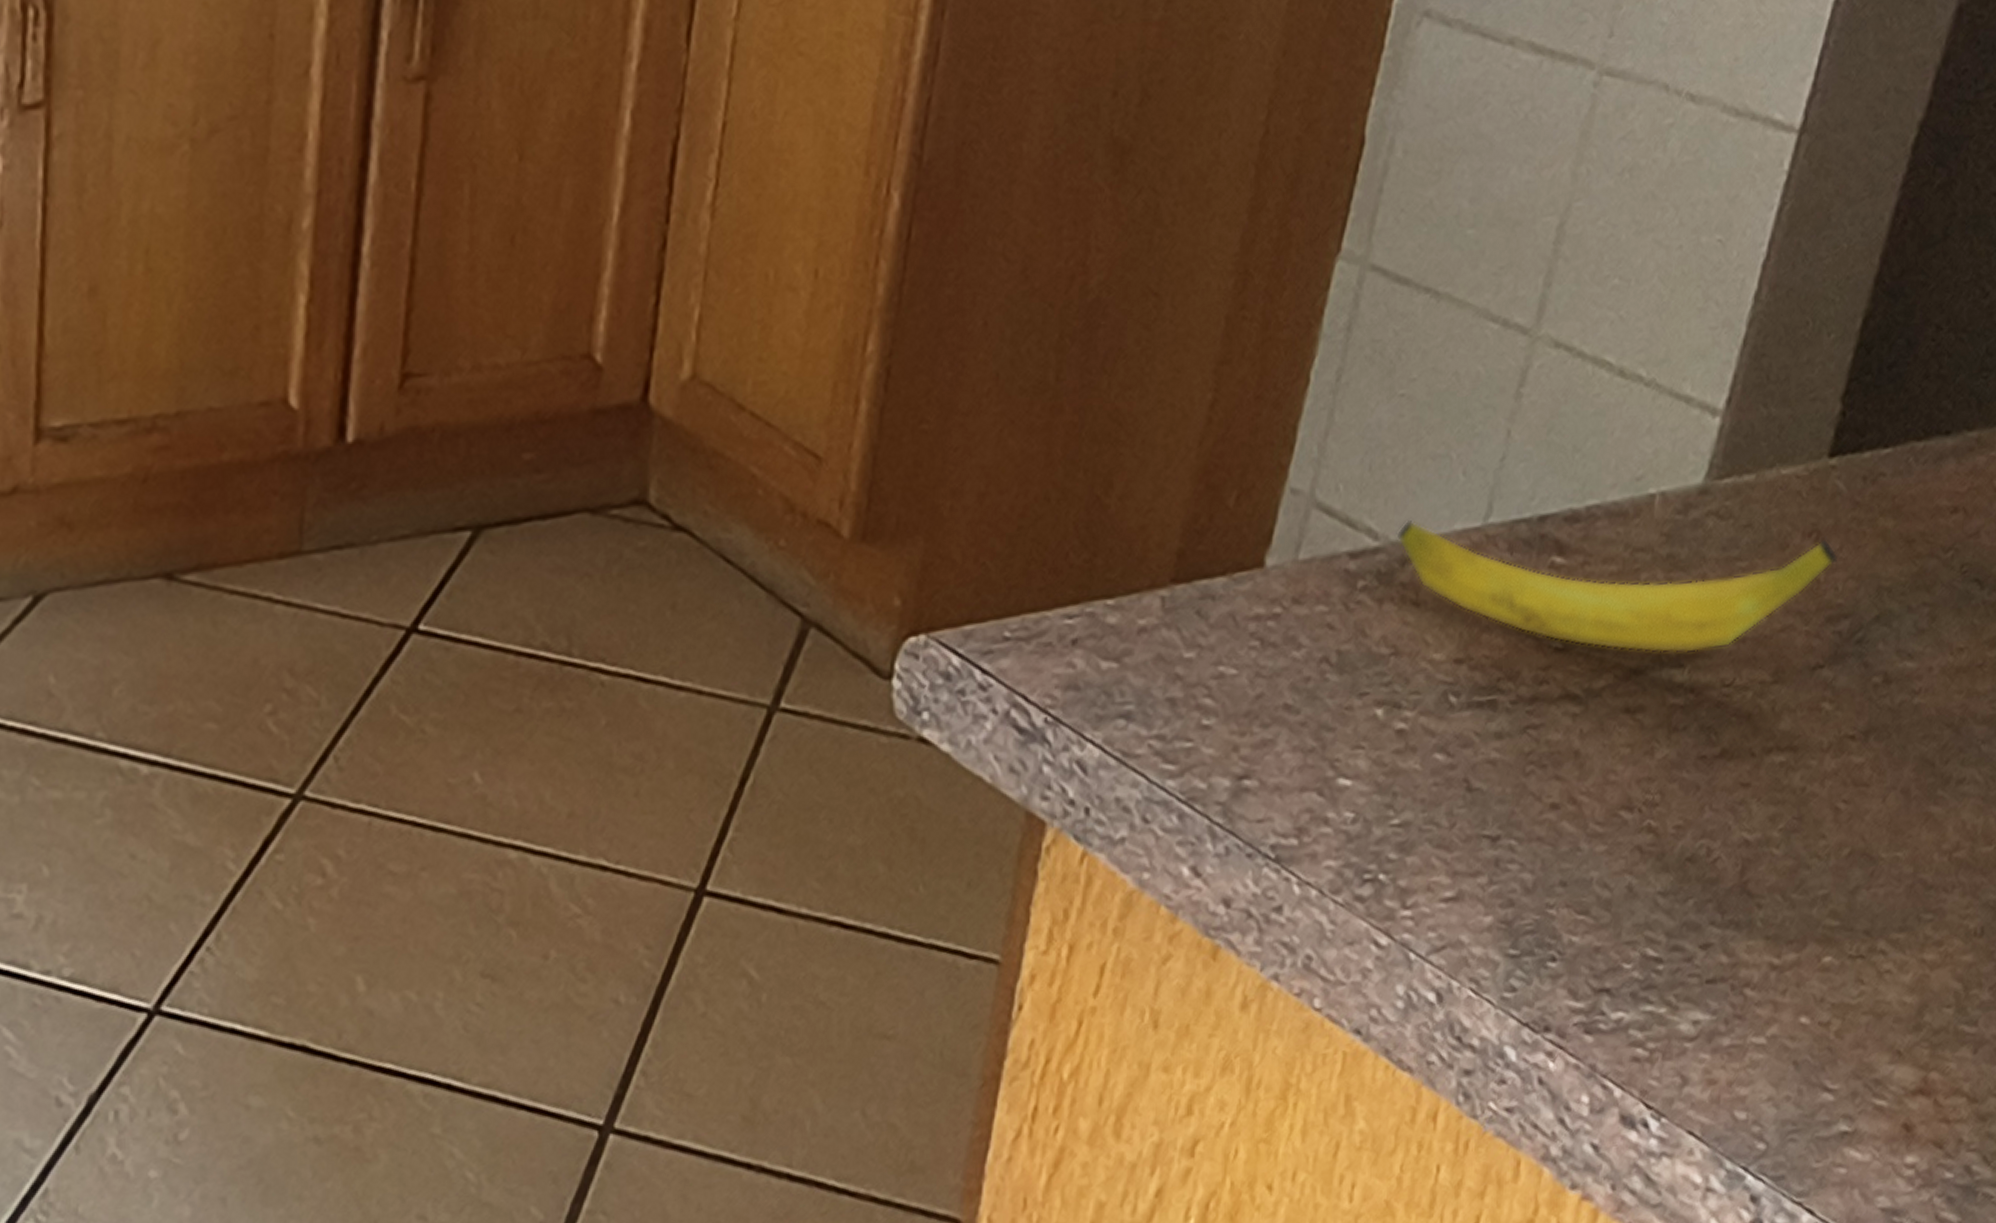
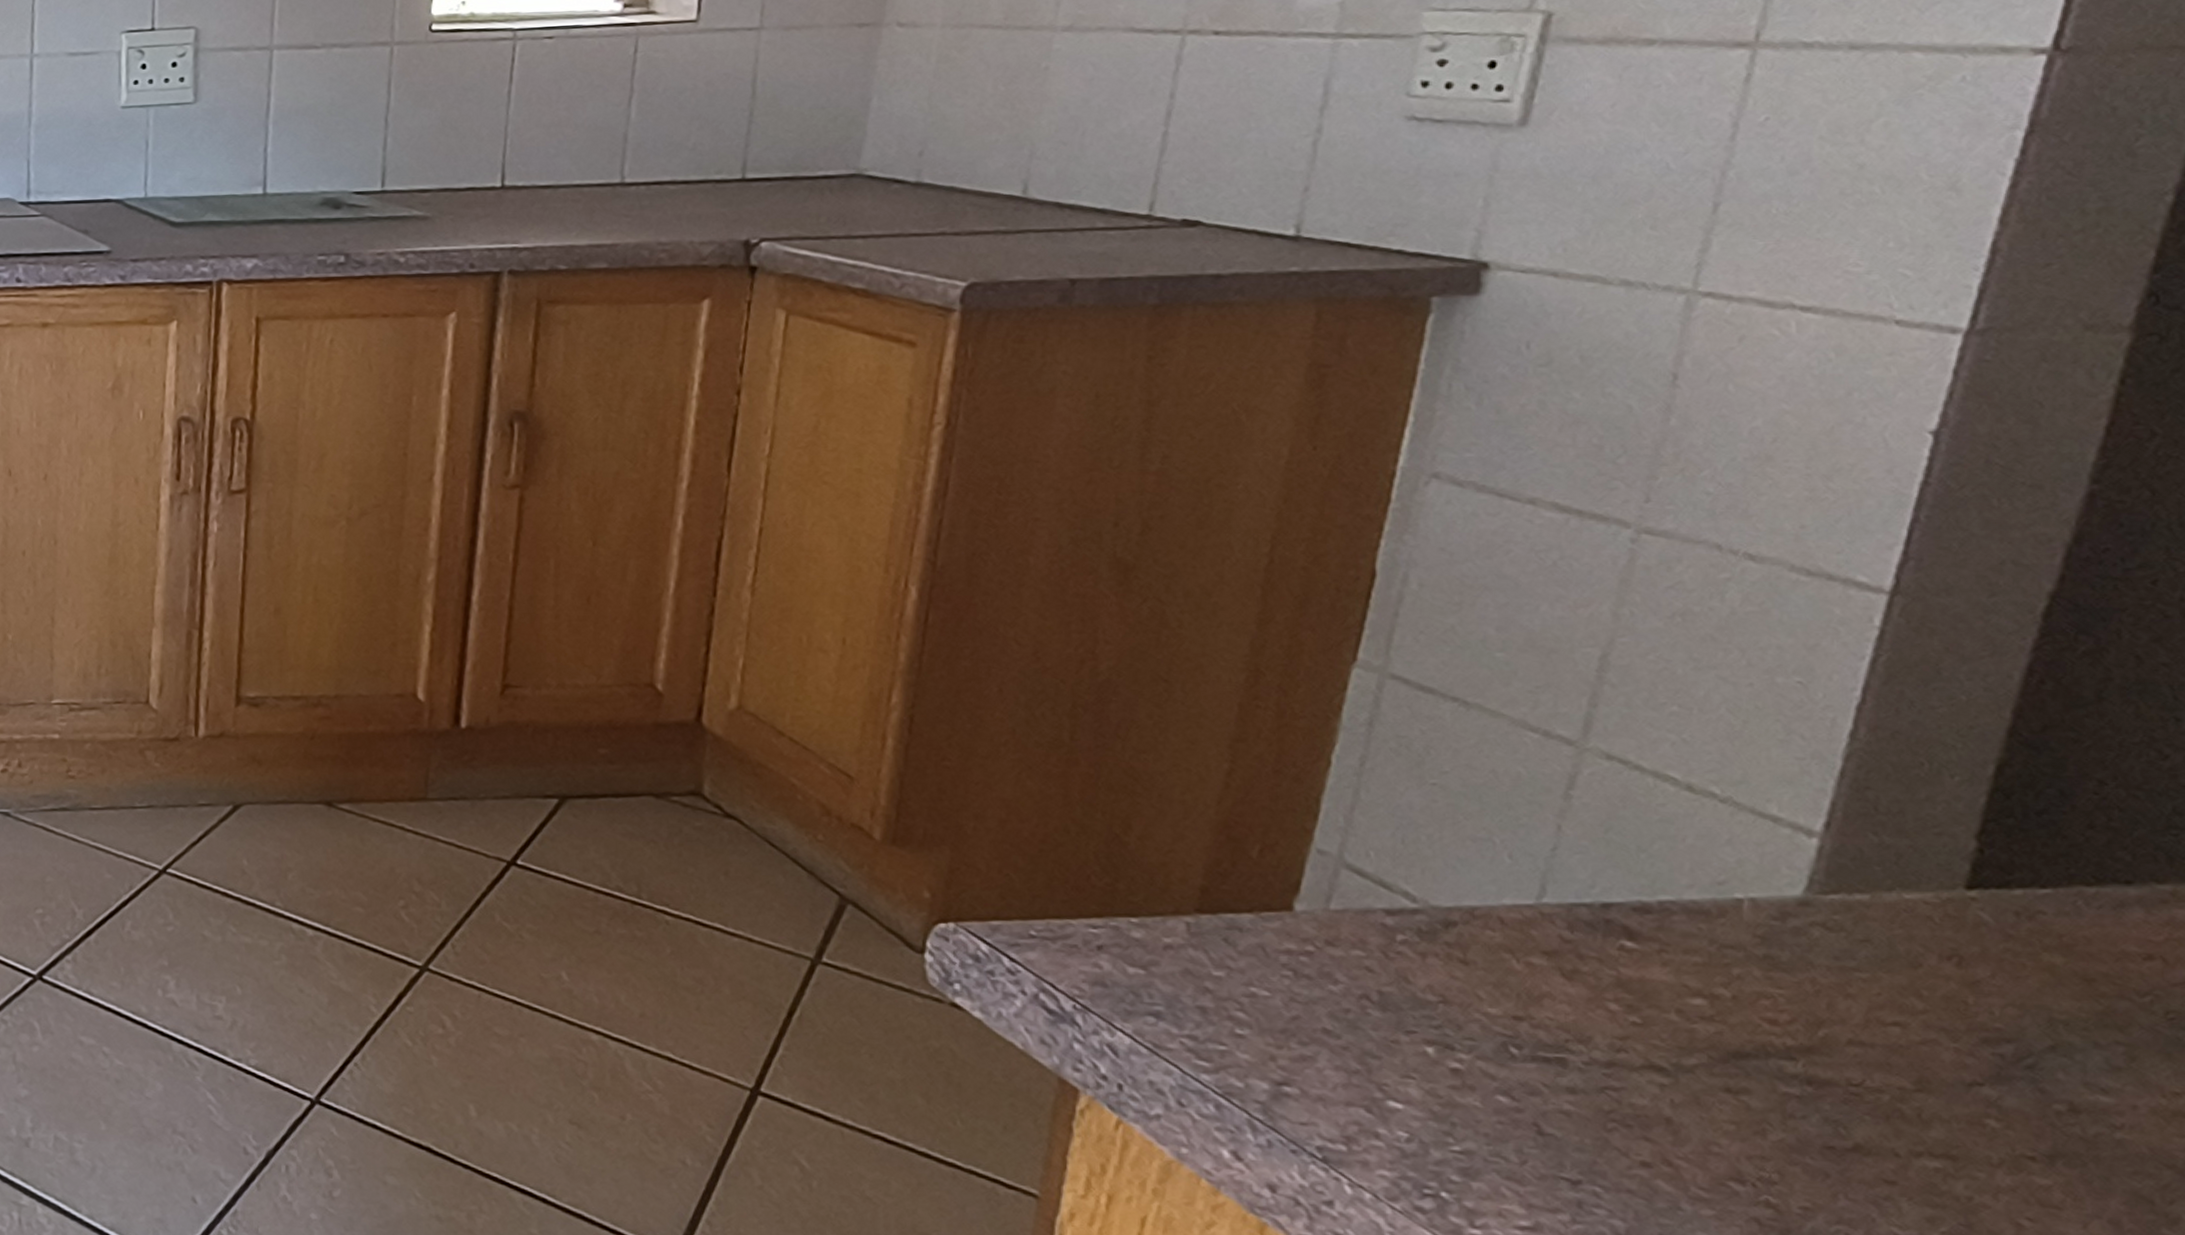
banana: present [1396,519,1838,654] -> none [1436,889,1991,1050]

